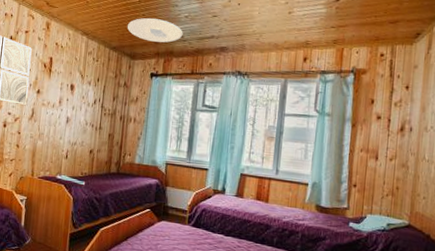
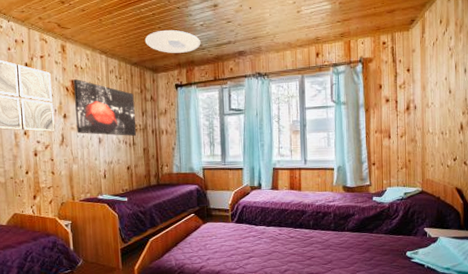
wall art: none [47,57,108,120] -> present [73,79,137,136]

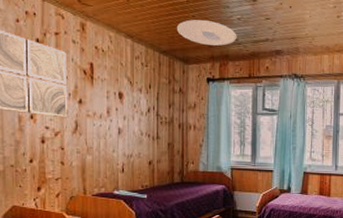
wall art: present [73,79,137,136] -> none [92,62,162,129]

